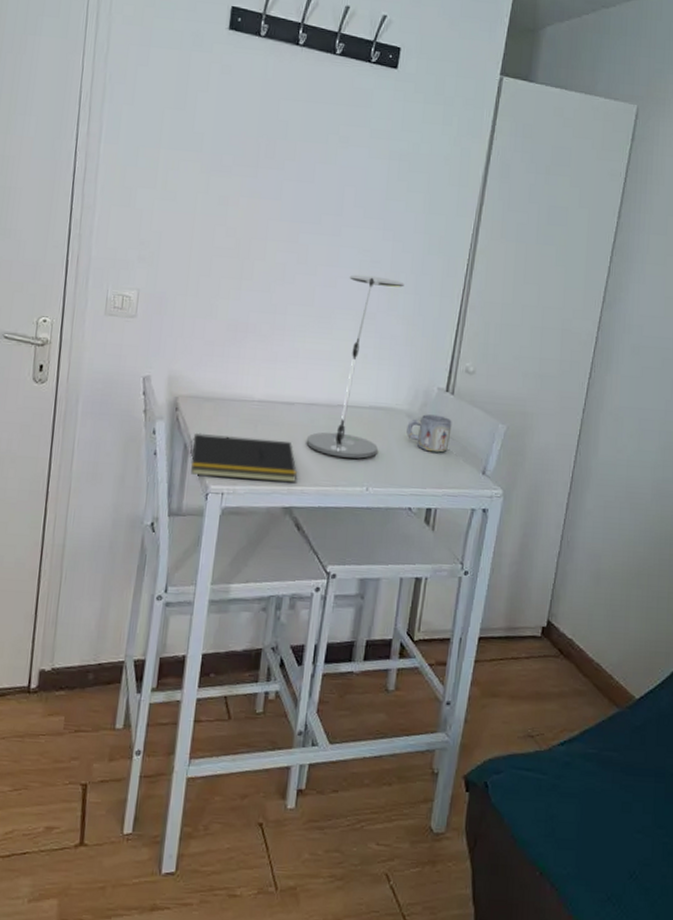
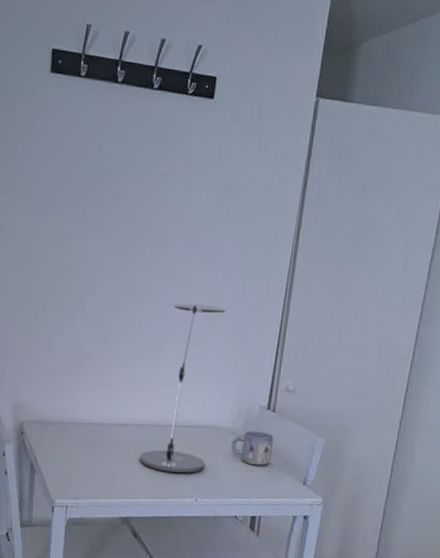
notepad: present [190,432,298,482] -> none [36,453,133,495]

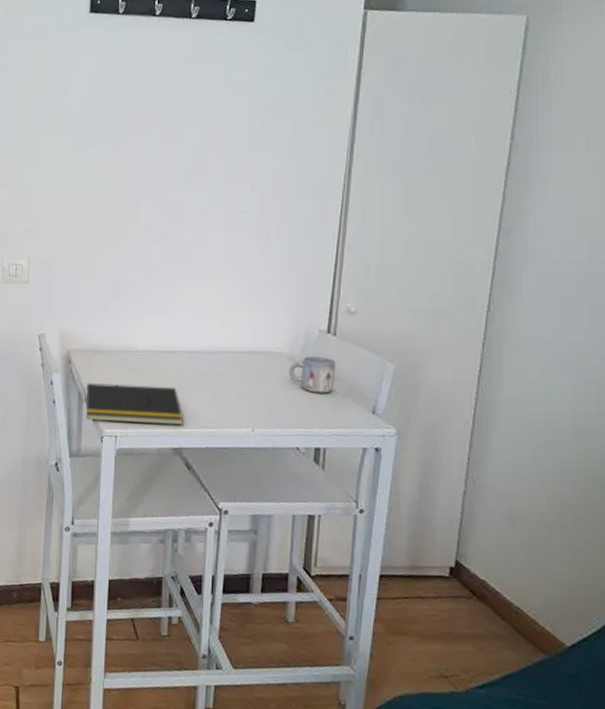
notepad: none [36,453,133,495] -> present [84,382,184,425]
desk lamp: present [139,303,226,473] -> none [190,226,277,401]

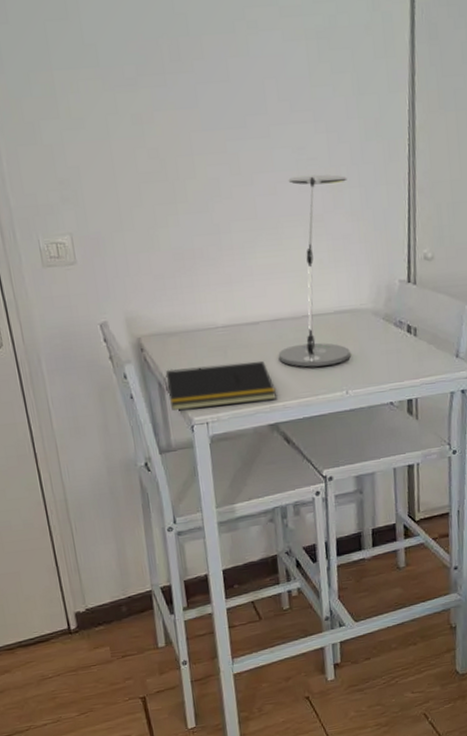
desk lamp: none [190,226,277,401] -> present [278,174,351,367]
mug: present [289,356,336,393] -> none [375,307,420,346]

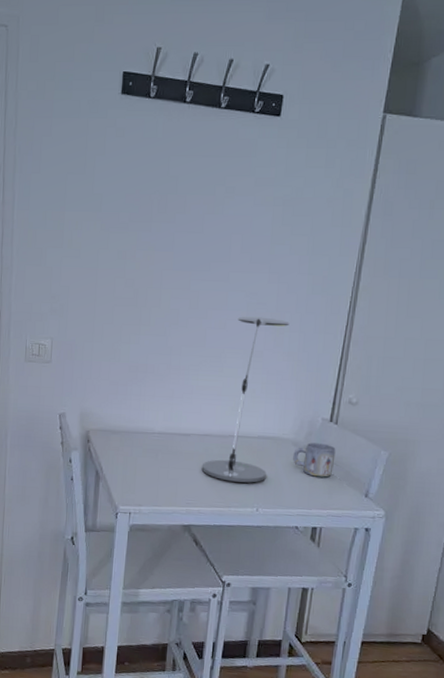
notepad: present [164,360,277,411] -> none [101,461,195,504]
mug: none [375,307,420,346] -> present [293,442,336,478]

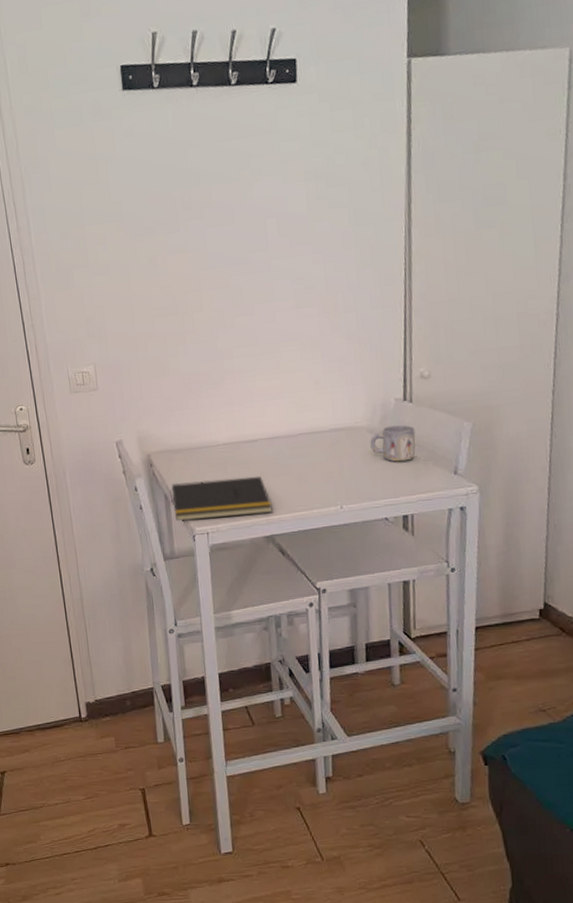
notepad: none [101,461,195,504] -> present [170,475,273,521]
desk lamp: present [201,316,290,483] -> none [274,301,345,483]

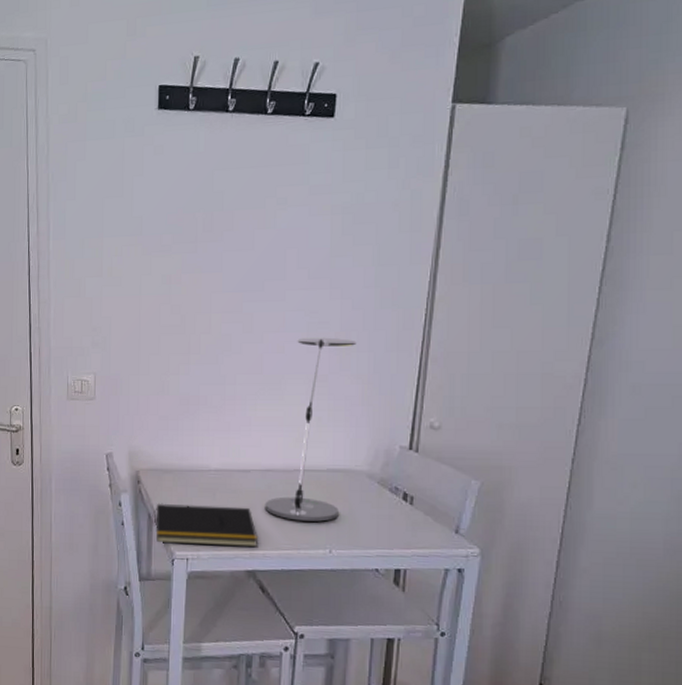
desk lamp: none [274,301,345,483] -> present [265,337,357,522]
mug: present [370,425,416,462] -> none [368,474,418,513]

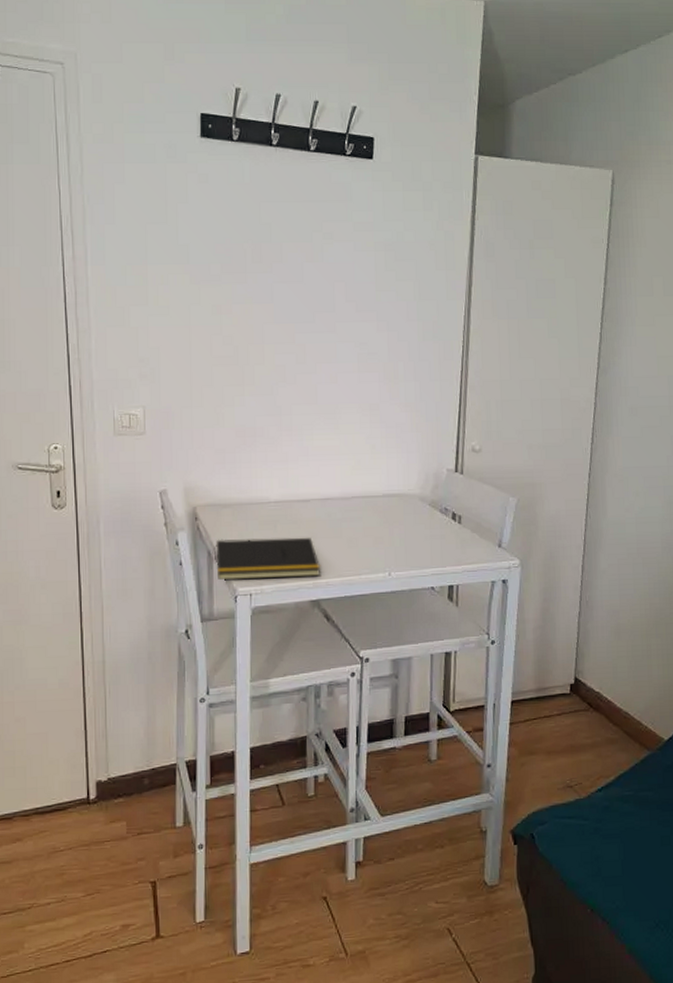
desk lamp: present [265,337,357,522] -> none [325,367,404,547]

